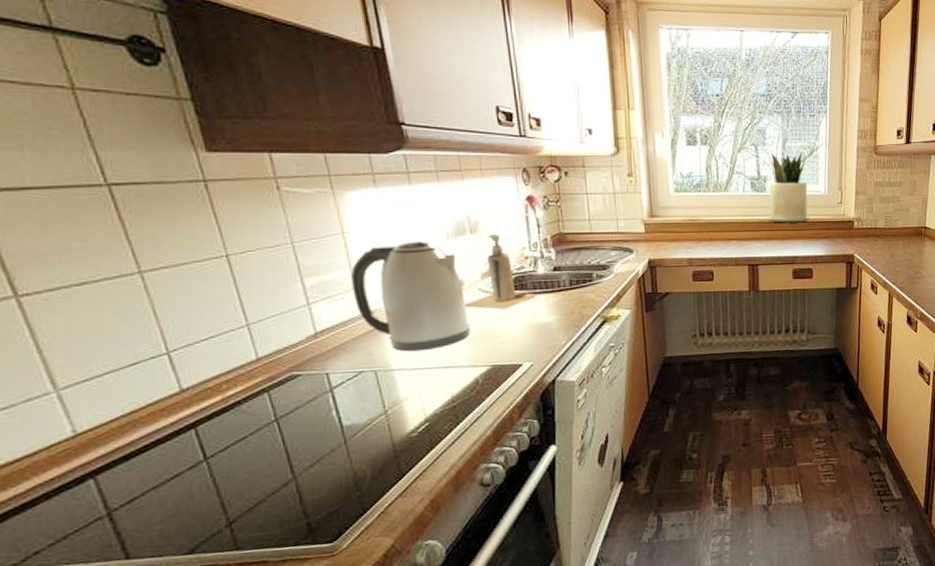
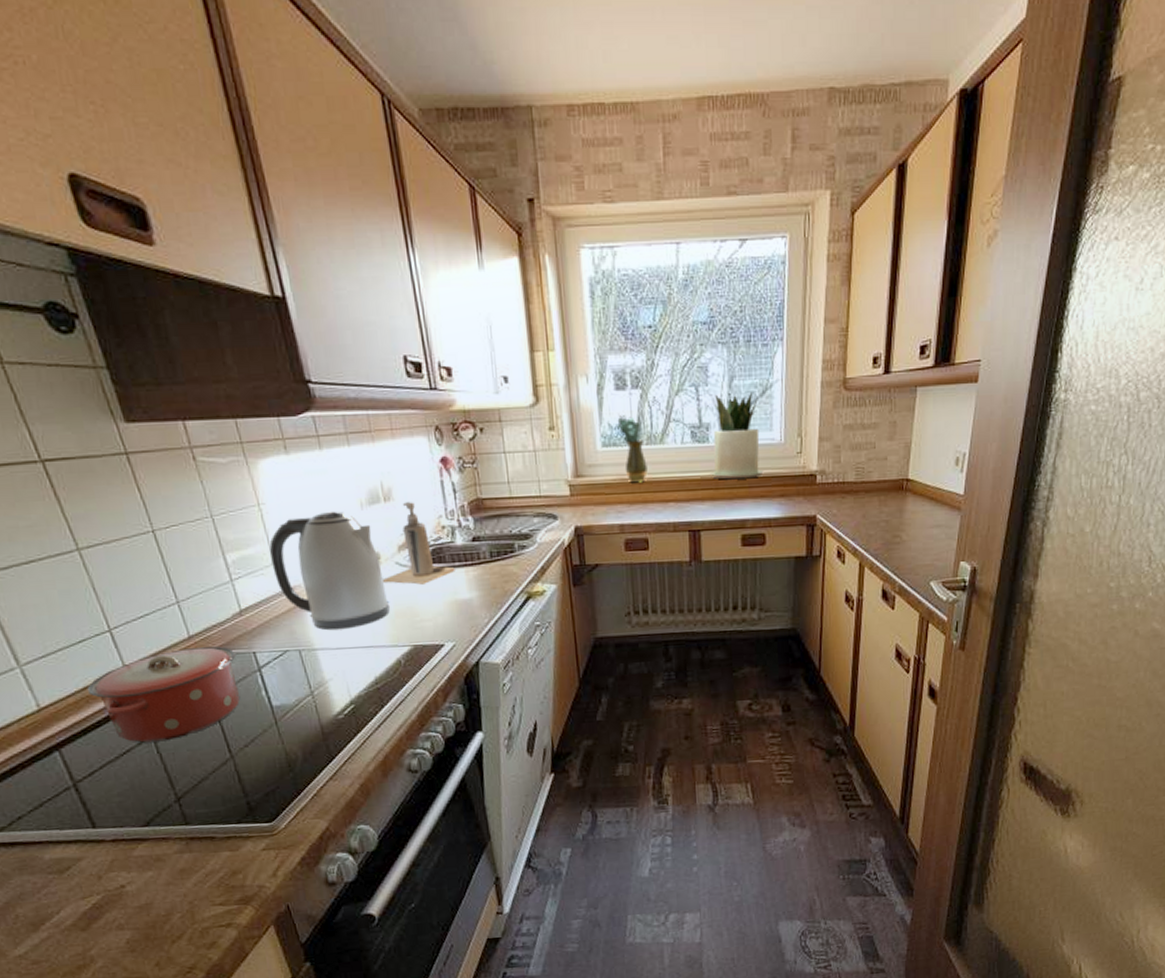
casserole: none [135,368,309,468] -> present [87,646,241,743]
vase: none [688,166,714,224] -> present [617,415,648,483]

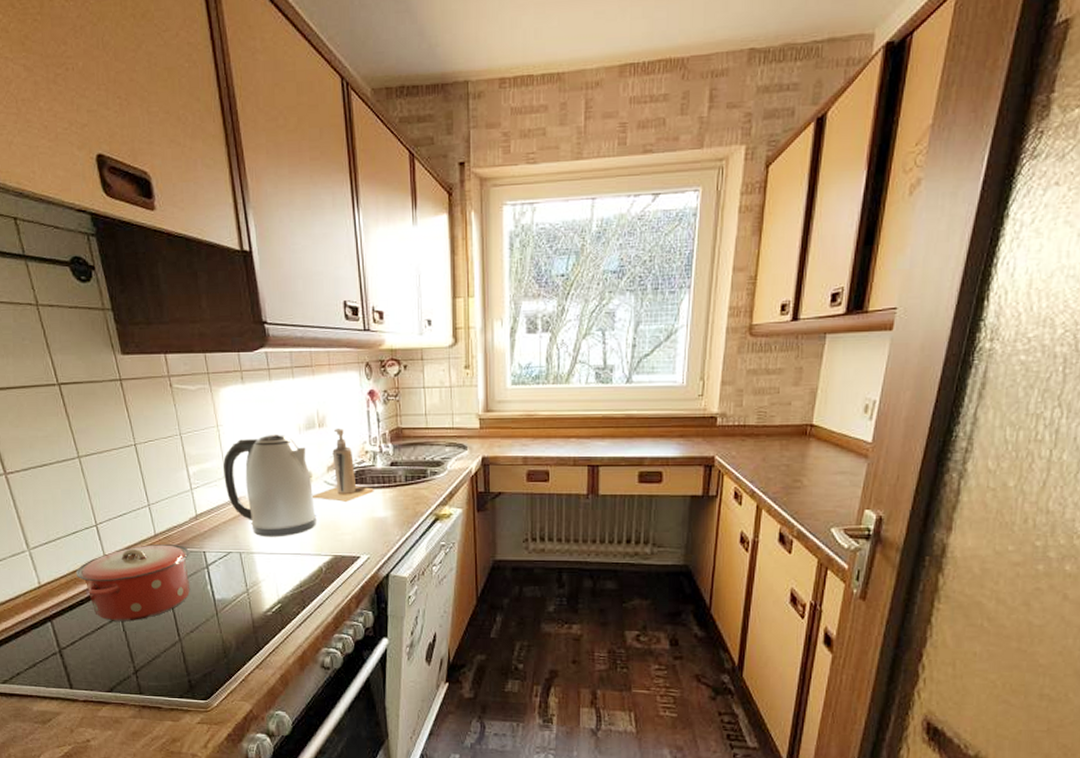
vase: present [617,415,648,483] -> none [527,356,552,419]
planter: present [709,393,764,480] -> none [611,337,664,419]

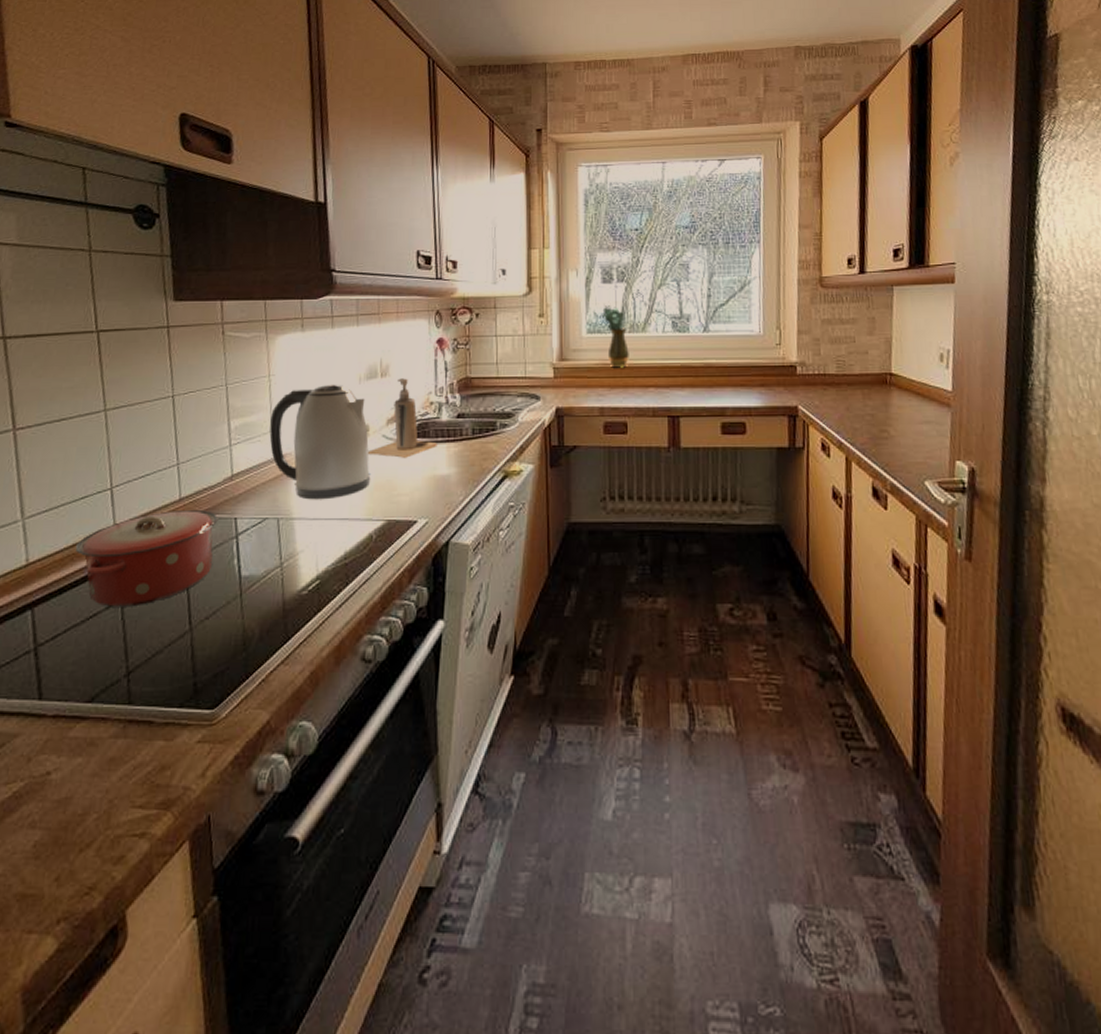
vase: none [527,356,552,419] -> present [602,305,629,368]

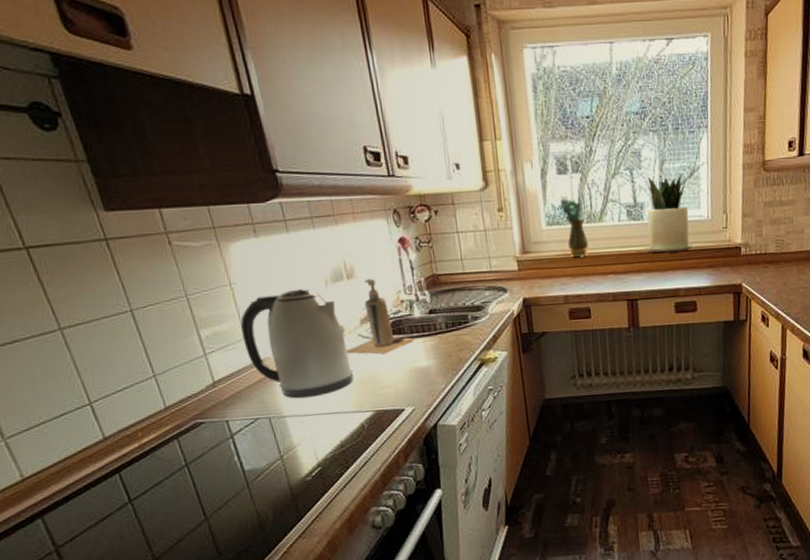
casserole: present [75,510,219,607] -> none [68,416,214,509]
planter: none [689,288,743,368] -> present [644,175,694,254]

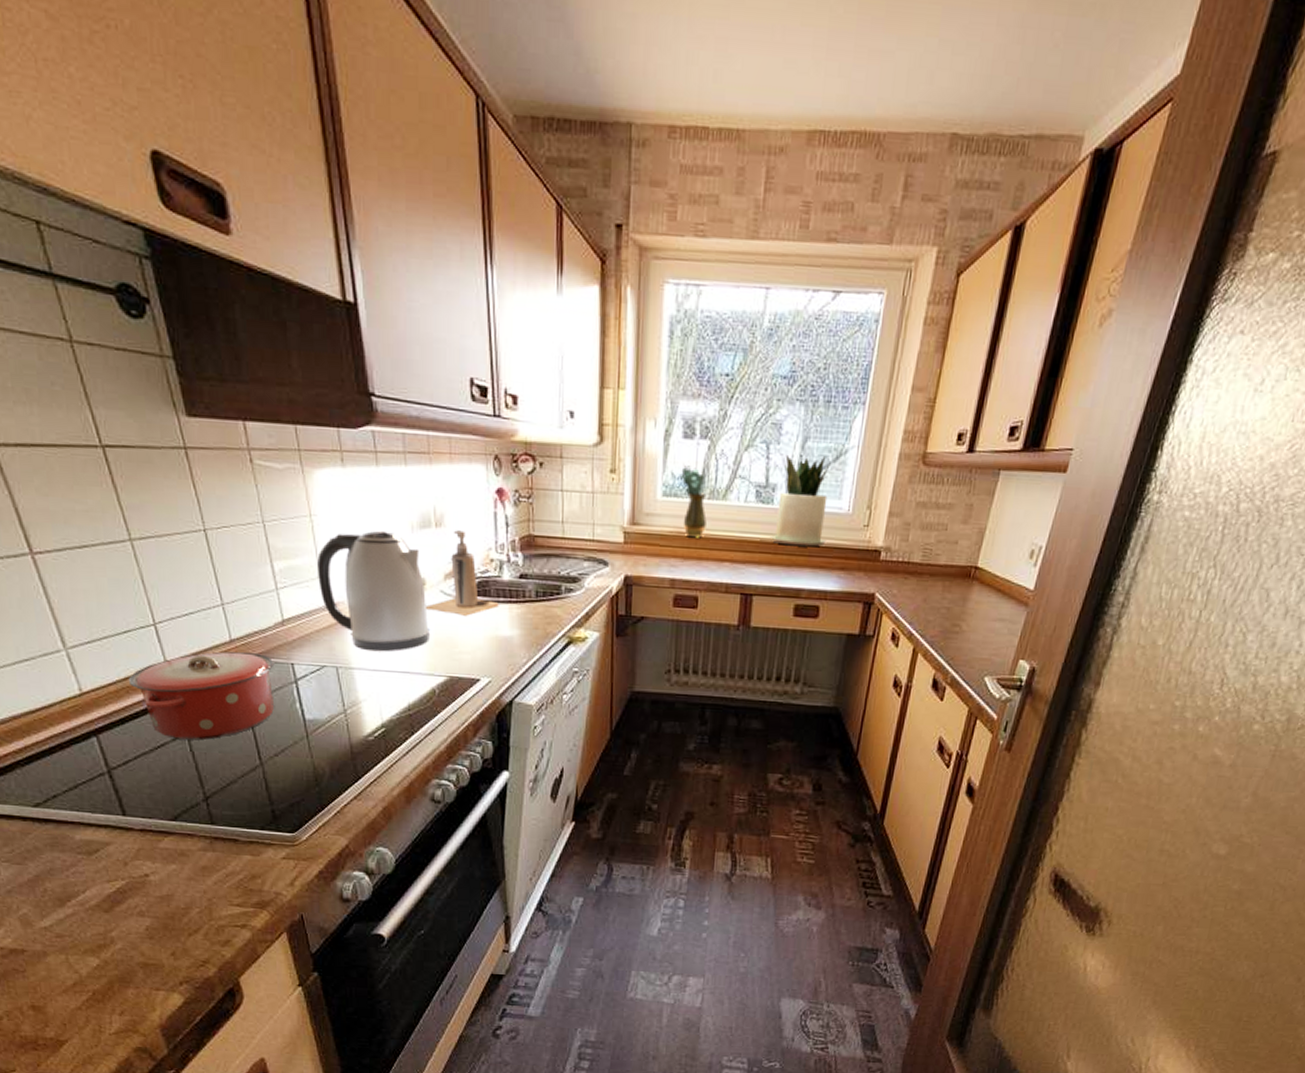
casserole: none [68,416,214,509] -> present [128,651,275,741]

